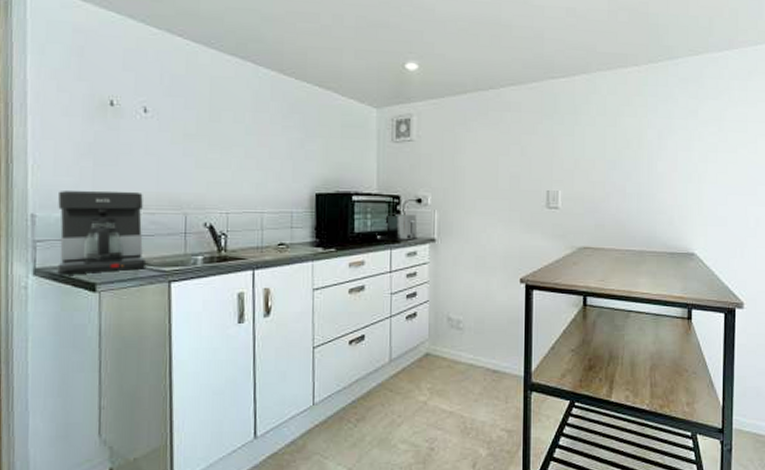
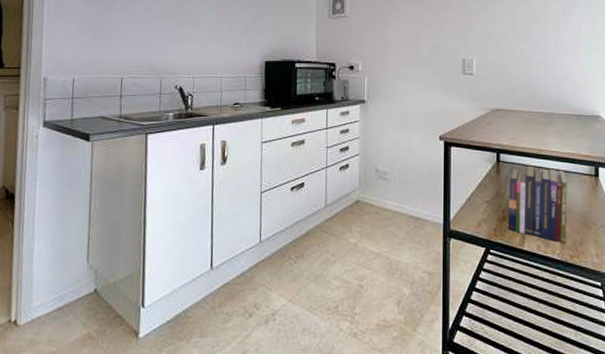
coffee maker: present [57,191,146,275] -> none [61,59,129,127]
books: none [595,309,658,393] -> present [509,165,567,244]

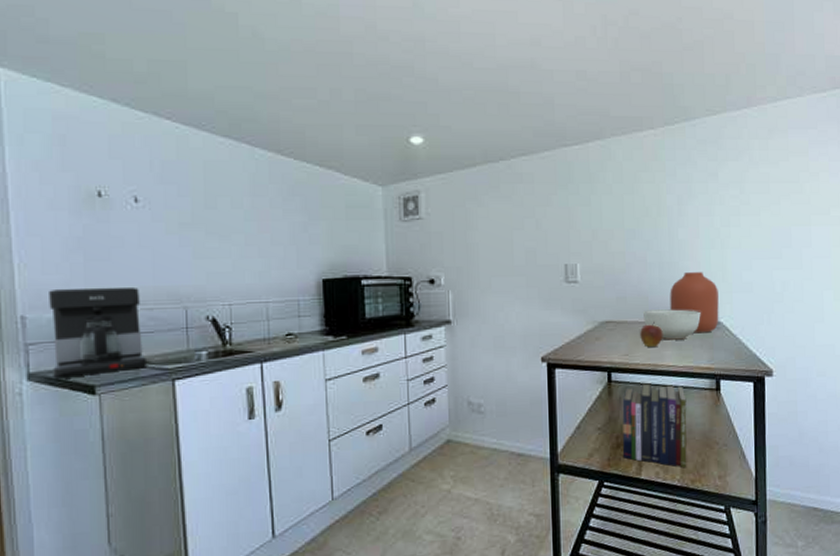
coffee maker: none [61,59,129,127] -> present [49,288,146,379]
toaster: present [316,79,349,103] -> none [390,297,431,326]
fruit: none [527,111,547,135] -> present [640,321,663,348]
bowl: none [530,101,582,129] -> present [643,309,701,340]
vase: none [554,71,599,125] -> present [670,272,719,333]

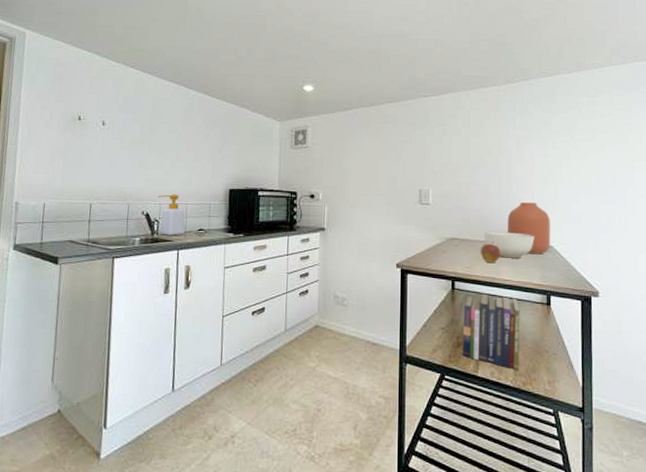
coffee maker: present [49,288,146,379] -> none [30,185,98,250]
soap bottle: none [226,290,268,346] -> present [158,193,185,236]

